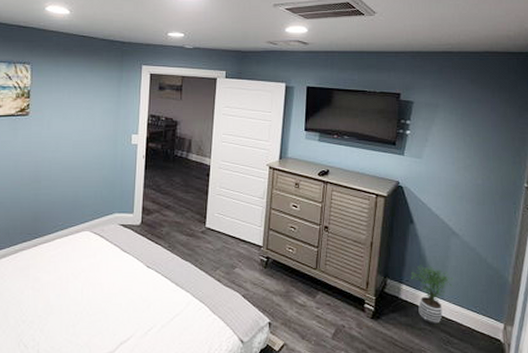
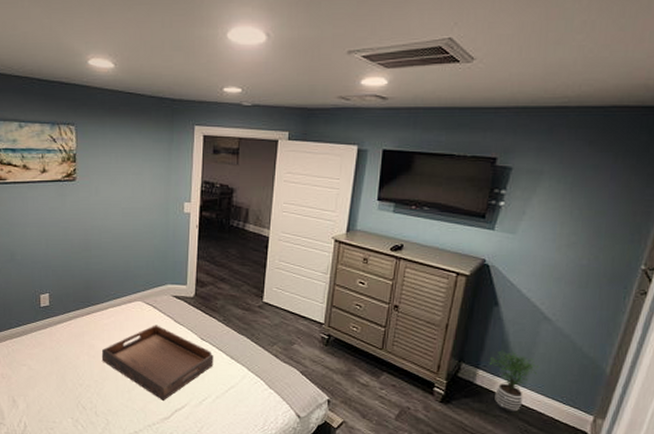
serving tray: none [46,254,159,333] -> present [101,325,214,401]

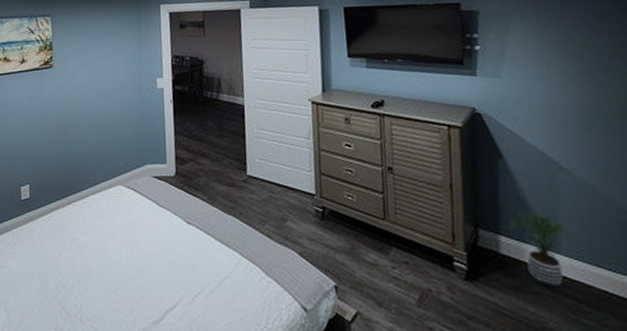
serving tray: present [101,325,214,401] -> none [84,210,203,299]

